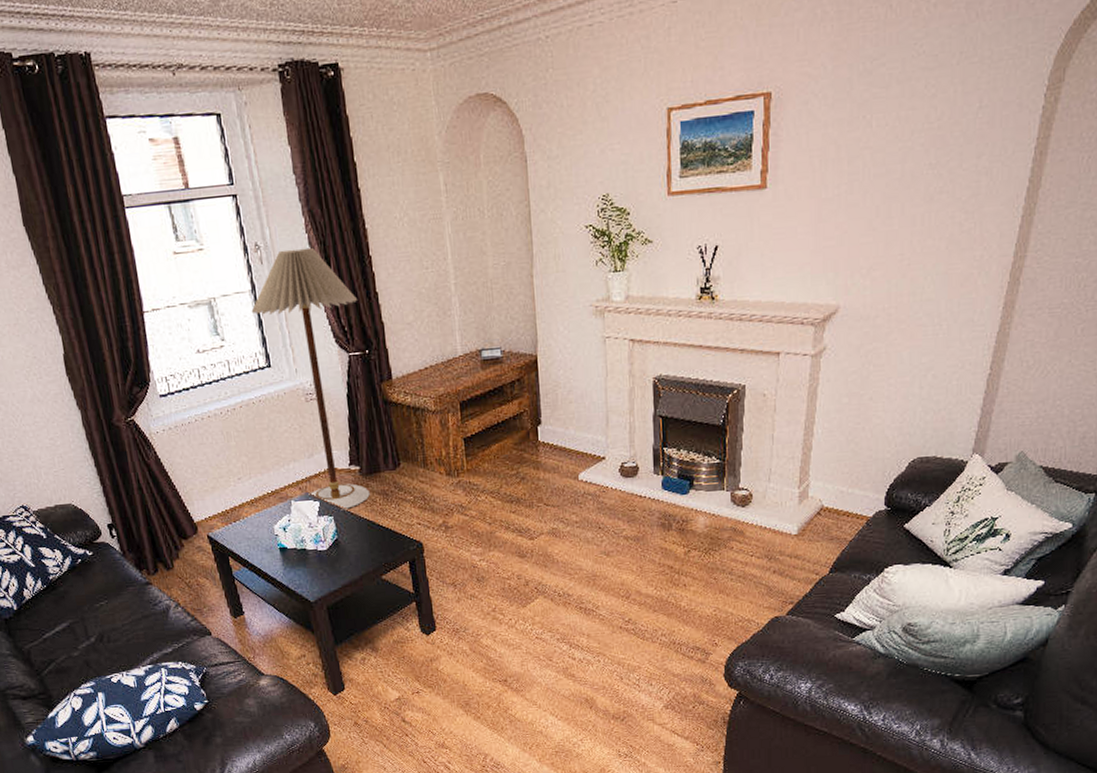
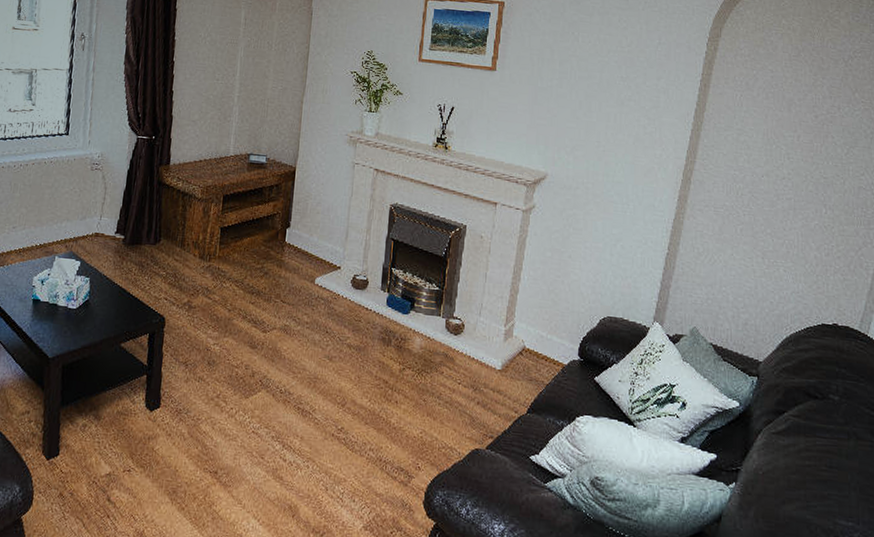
floor lamp: present [251,247,370,511] -> none [64,43,156,274]

